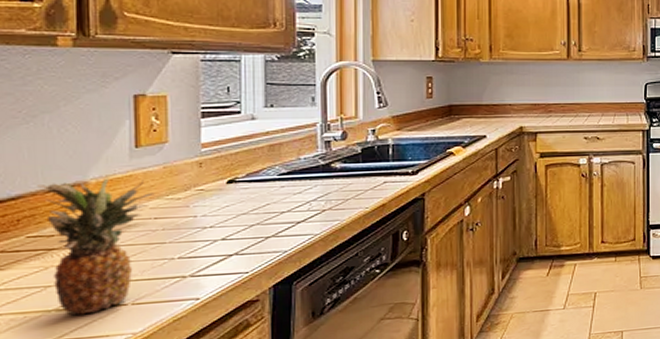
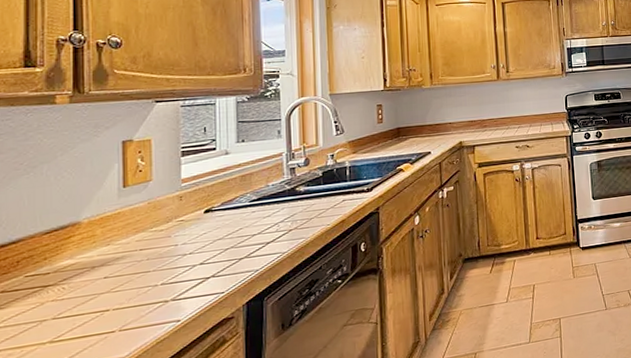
fruit: present [37,178,155,316] -> none [36,216,140,346]

